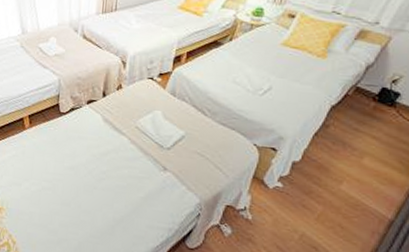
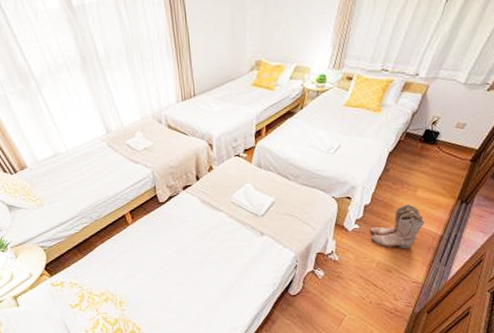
boots: none [297,170,371,227] -> present [371,203,425,249]

